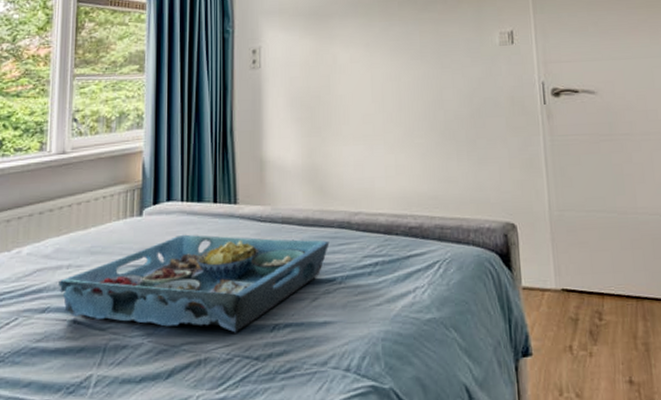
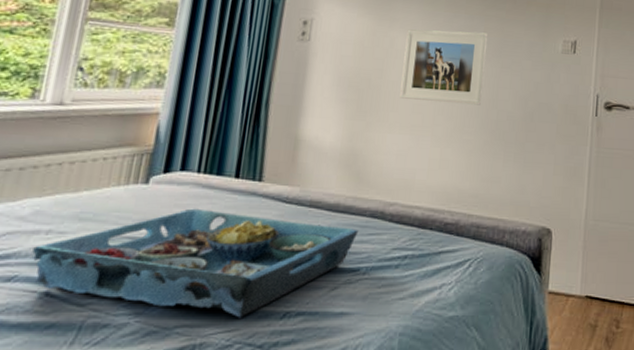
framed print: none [347,36,427,111] -> present [400,29,487,106]

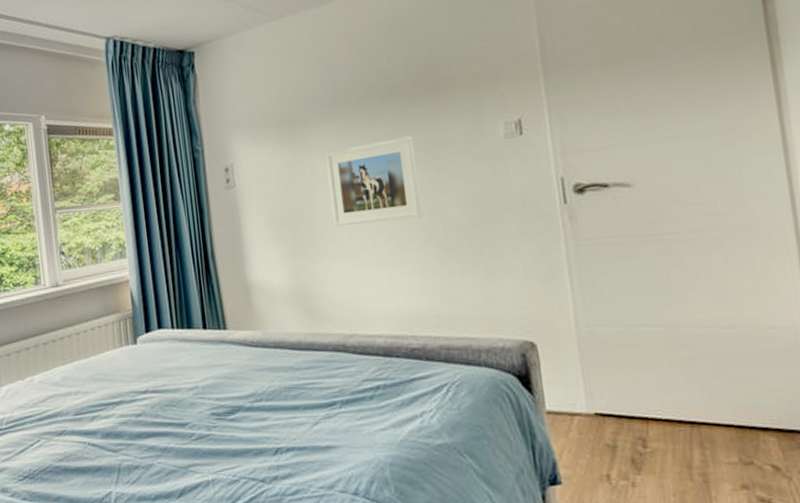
serving tray: present [31,208,359,318] -> none [70,361,326,456]

